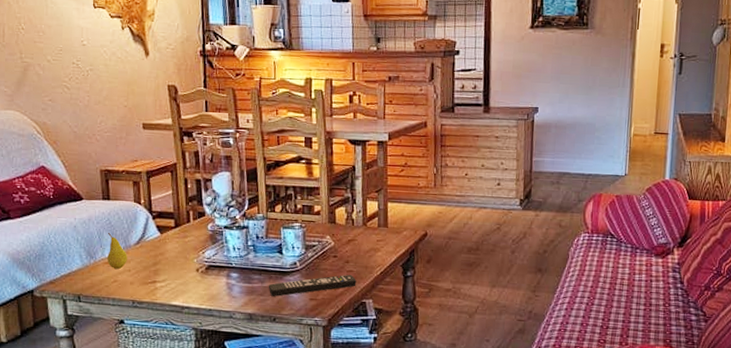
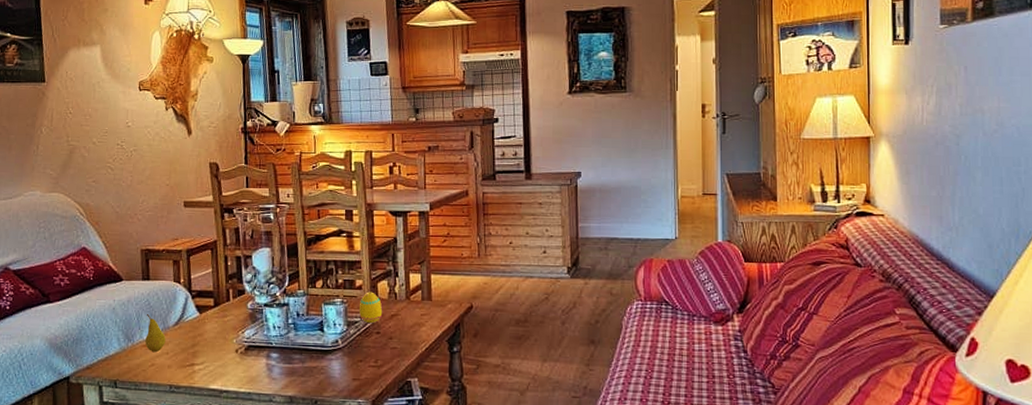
remote control: present [268,274,357,296] -> none [309,351,401,377]
egg: none [316,217,340,247] -> present [358,291,383,323]

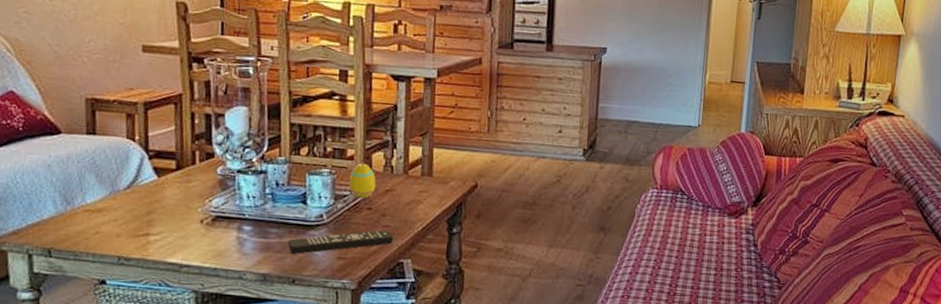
fruit: present [145,313,166,352] -> none [88,173,115,218]
remote control: none [309,351,401,377] -> present [287,229,394,254]

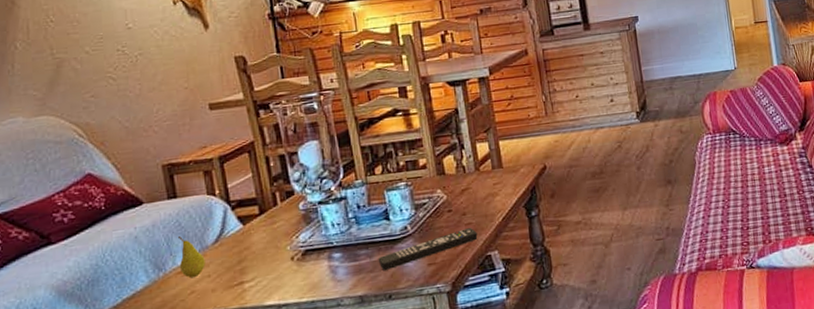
fruit: none [88,173,115,218] -> present [177,235,205,278]
egg: present [348,163,377,198] -> none [425,169,453,203]

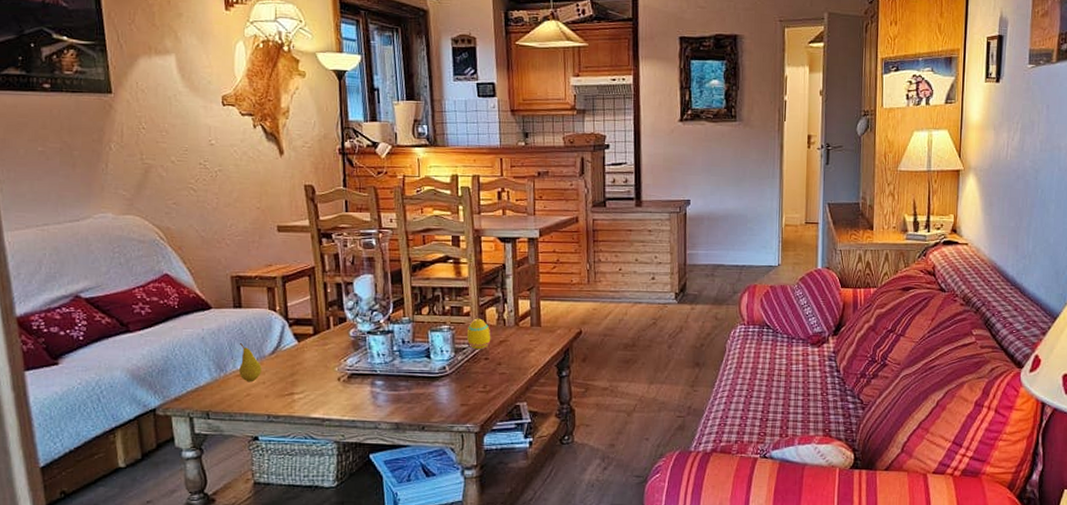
remote control: present [378,227,478,270] -> none [415,376,510,403]
egg: none [425,169,453,203] -> present [466,318,491,349]

